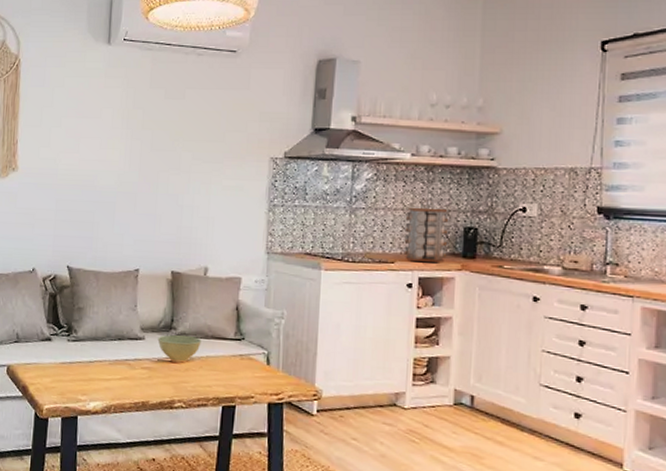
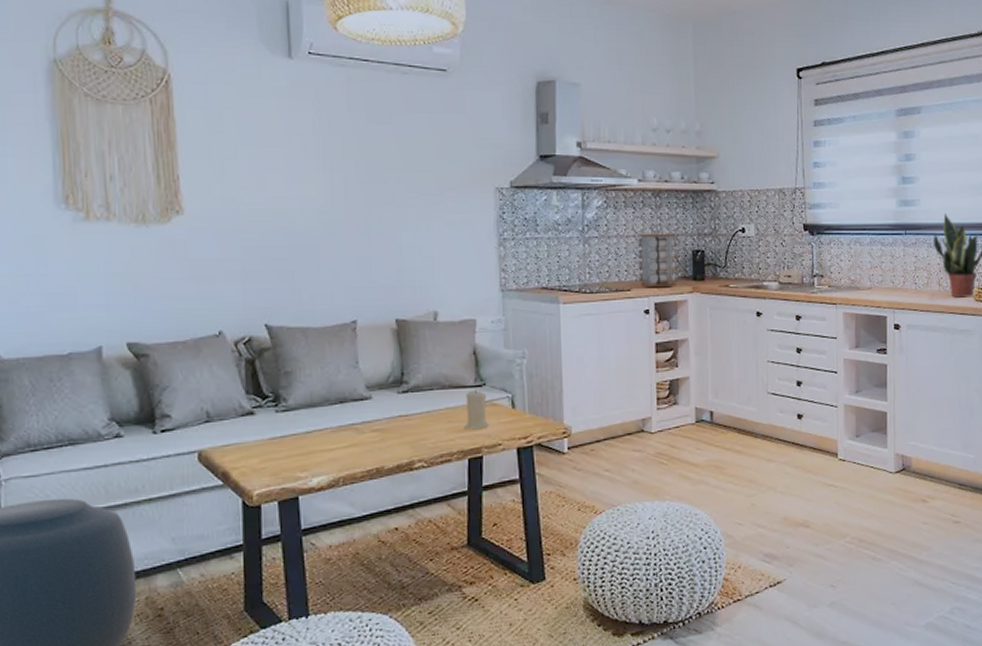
bowl: present [157,335,202,363] -> none [387,389,438,420]
candle: none [221,342,245,381] -> present [464,390,490,430]

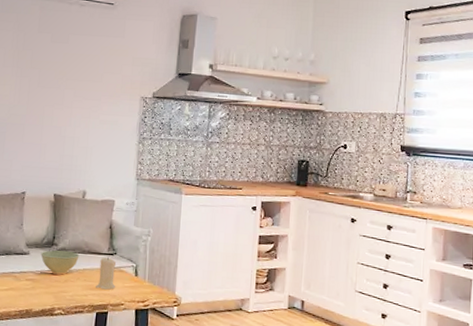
bowl: none [387,389,438,420] -> present [40,250,79,275]
spice rack: present [637,224,679,288] -> none [249,136,287,190]

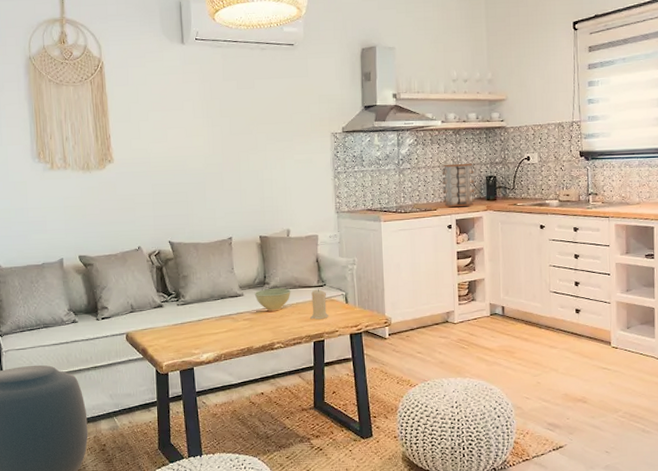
spice rack: none [249,136,287,190] -> present [441,156,475,208]

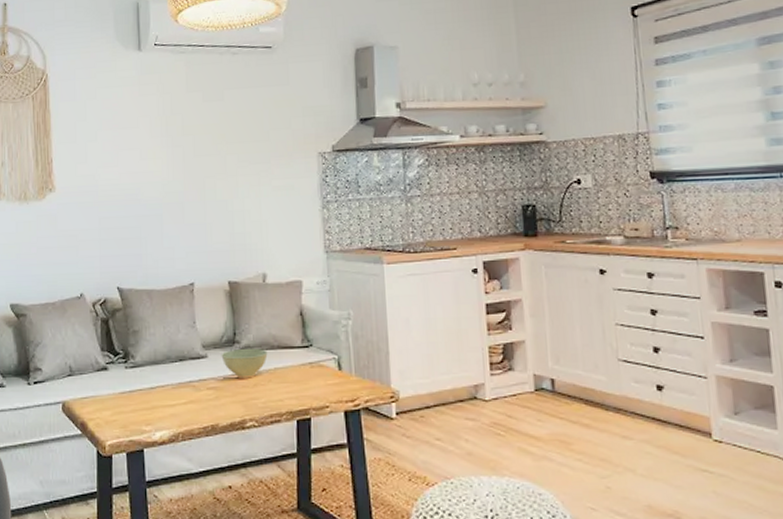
candle: present [310,289,329,320] -> none [292,351,317,391]
spice rack: present [441,156,475,208] -> none [462,180,508,246]

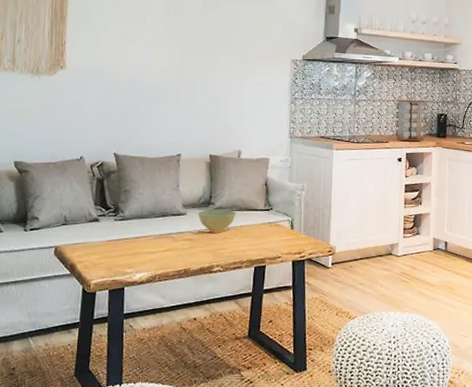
spice rack: none [462,180,508,246] -> present [395,93,427,142]

